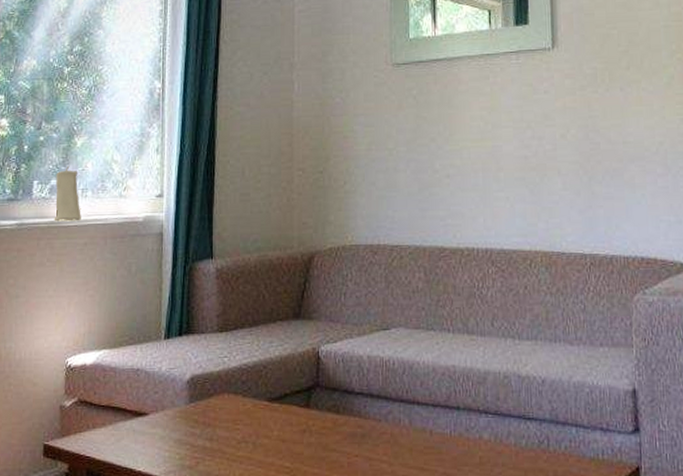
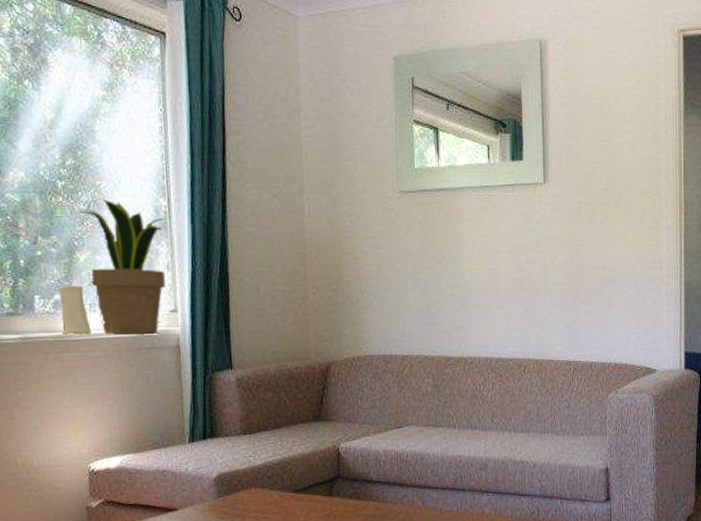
potted plant: none [80,83,158,221] -> present [78,199,165,335]

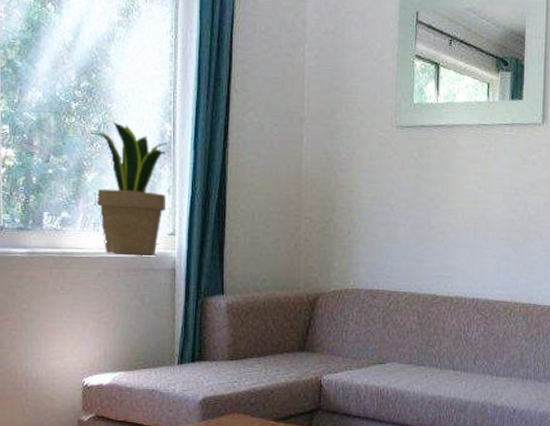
candle: present [59,281,92,335] -> none [67,200,94,253]

